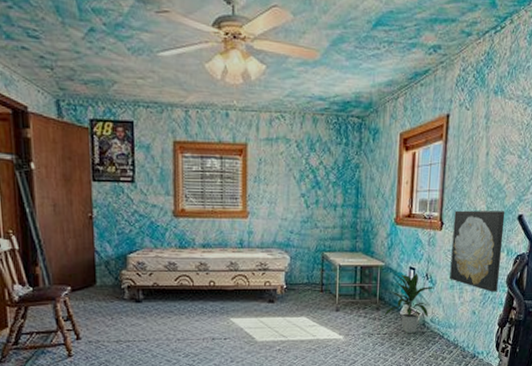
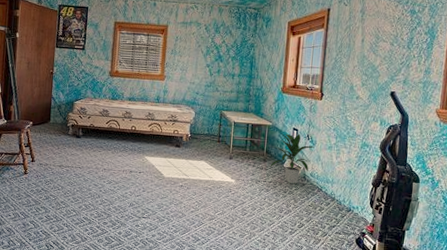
wall art: present [450,210,505,292] -> none [328,84,379,156]

